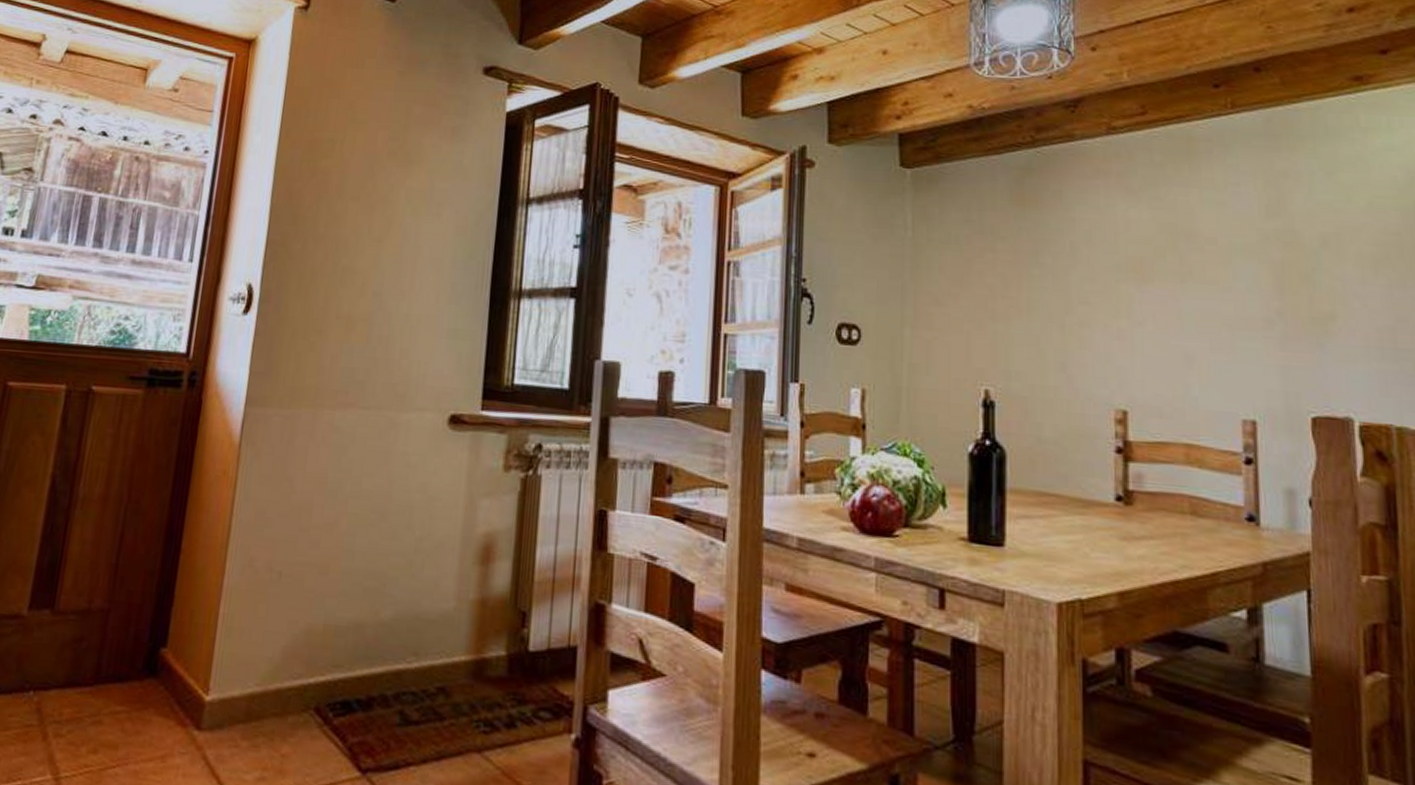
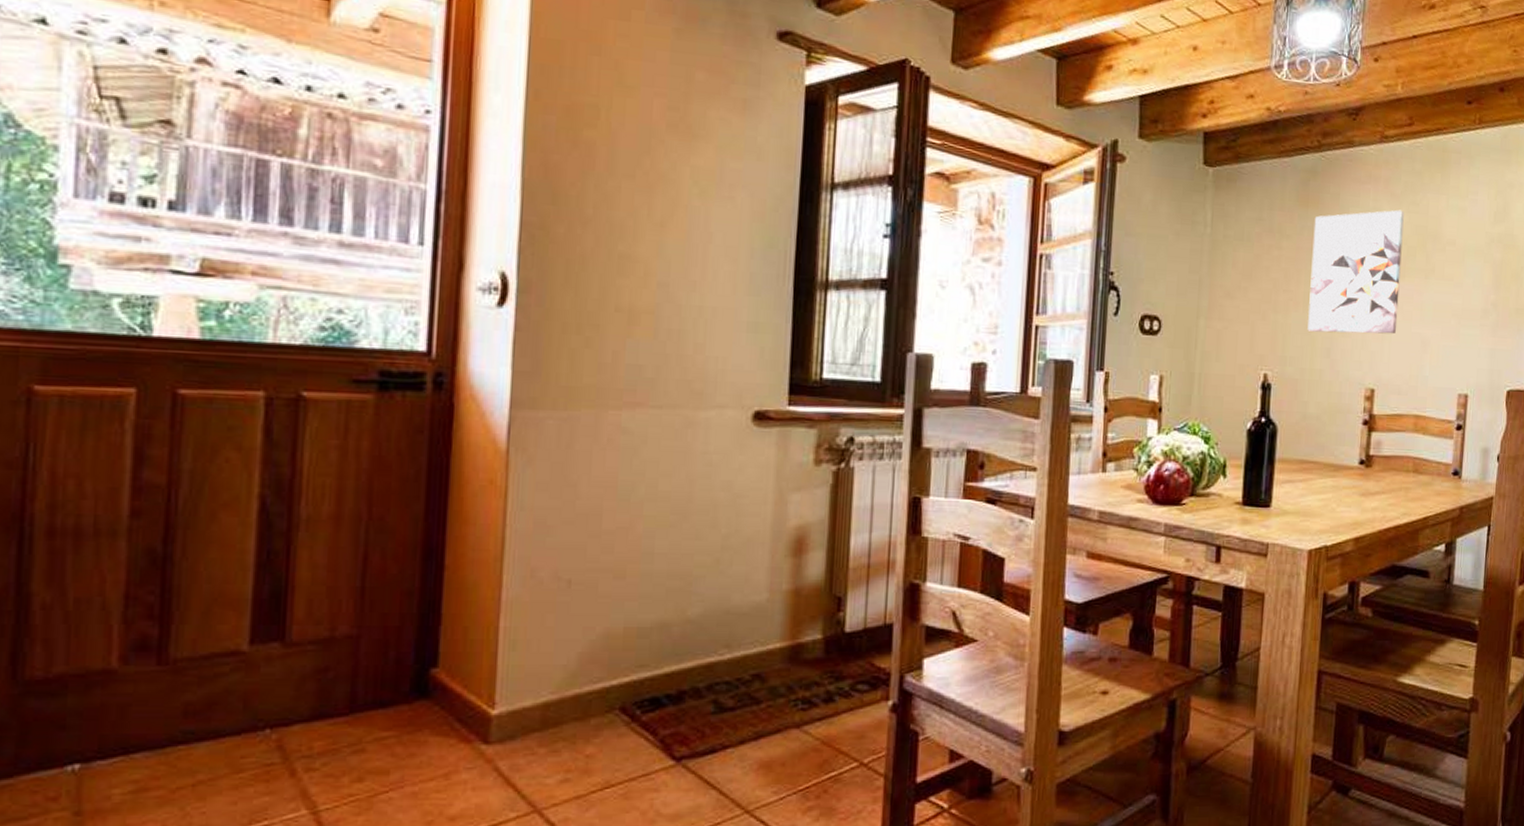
wall art: none [1033,206,1150,347] -> present [1307,210,1404,334]

